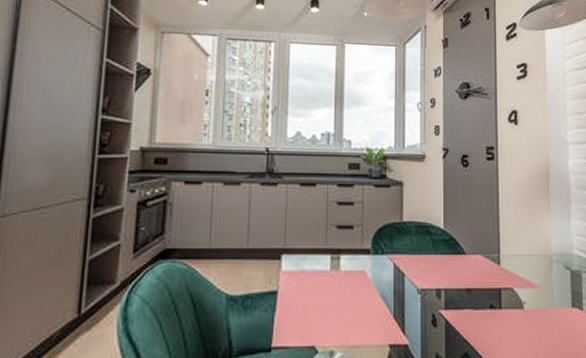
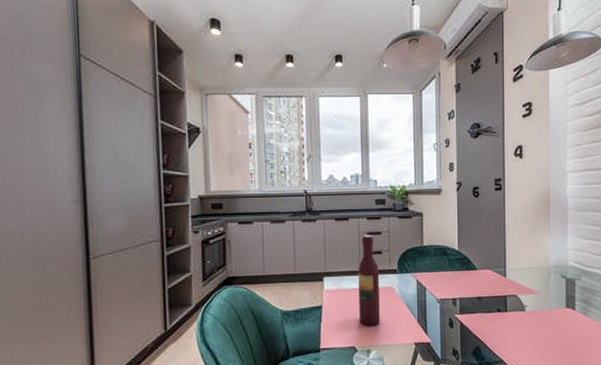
wine bottle: none [322,204,349,320] -> present [358,234,380,326]

